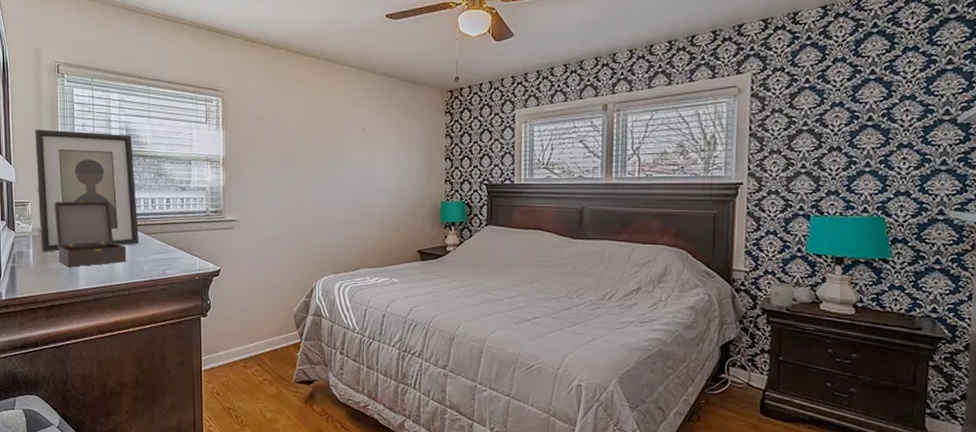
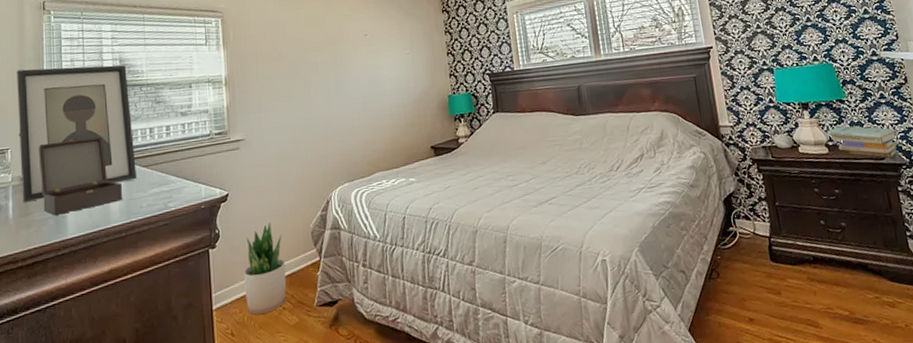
planter: none [231,301,269,382] -> present [244,222,287,315]
mug: present [769,282,803,307] -> none [754,132,783,155]
books: none [857,288,944,330] -> present [826,125,898,158]

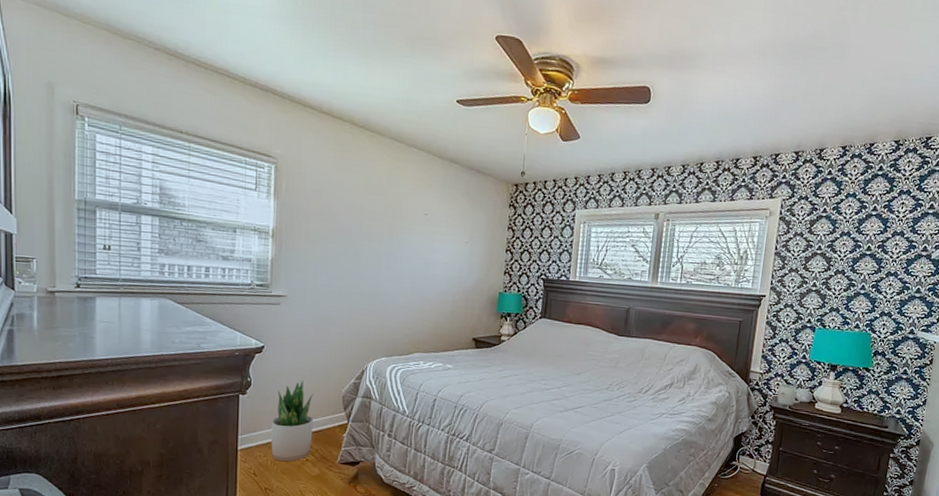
picture frame: present [17,65,137,203] -> none [45,176,171,316]
jewelry box: present [38,137,122,215] -> none [66,260,154,335]
mug: none [754,132,783,155] -> present [777,384,803,406]
books: present [826,125,898,158] -> none [844,391,906,428]

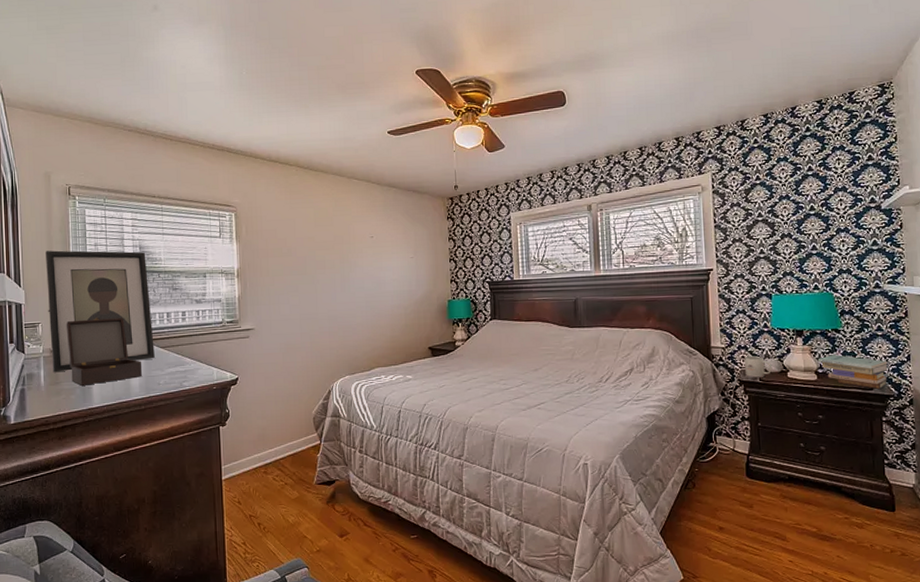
picture frame: none [45,176,171,316] -> present [46,250,155,373]
jewelry box: none [66,260,154,335] -> present [66,318,142,386]
planter: present [271,380,314,462] -> none [251,406,289,488]
books: none [844,391,906,428] -> present [817,355,888,389]

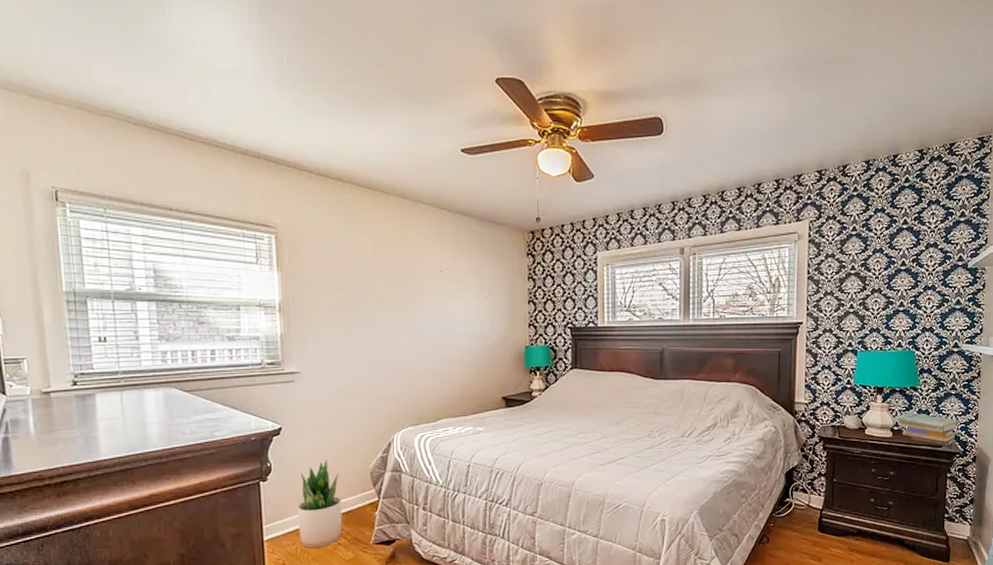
picture frame: present [46,250,155,373] -> none [28,270,178,418]
jewelry box: present [66,318,142,386] -> none [60,354,162,434]
planter: none [251,406,289,488] -> present [298,460,343,549]
mug: present [744,355,773,378] -> none [825,412,852,434]

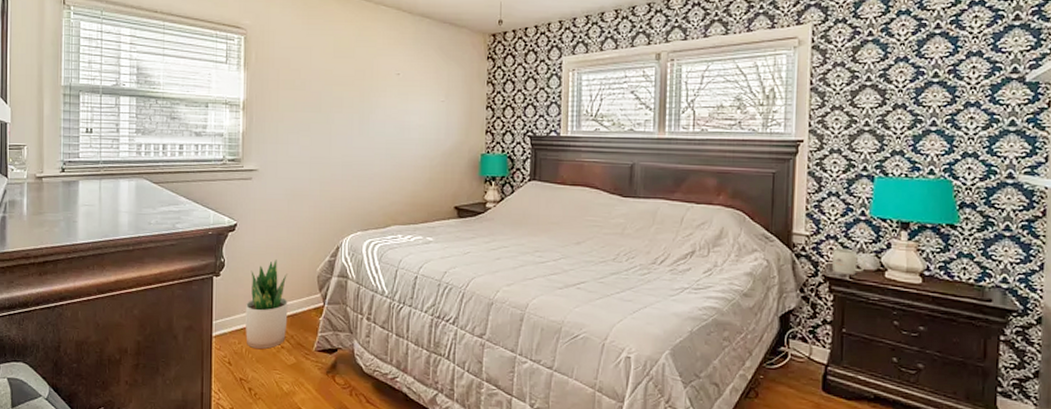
mug: none [825,412,852,434] -> present [831,248,867,275]
books: present [894,412,958,446] -> none [924,255,1014,301]

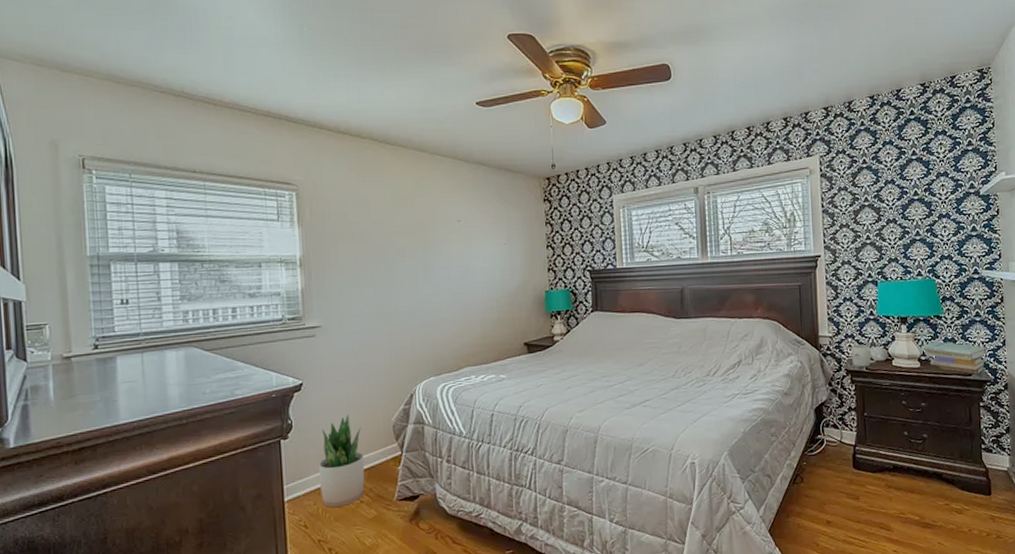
books: none [924,255,1014,301] -> present [920,341,985,375]

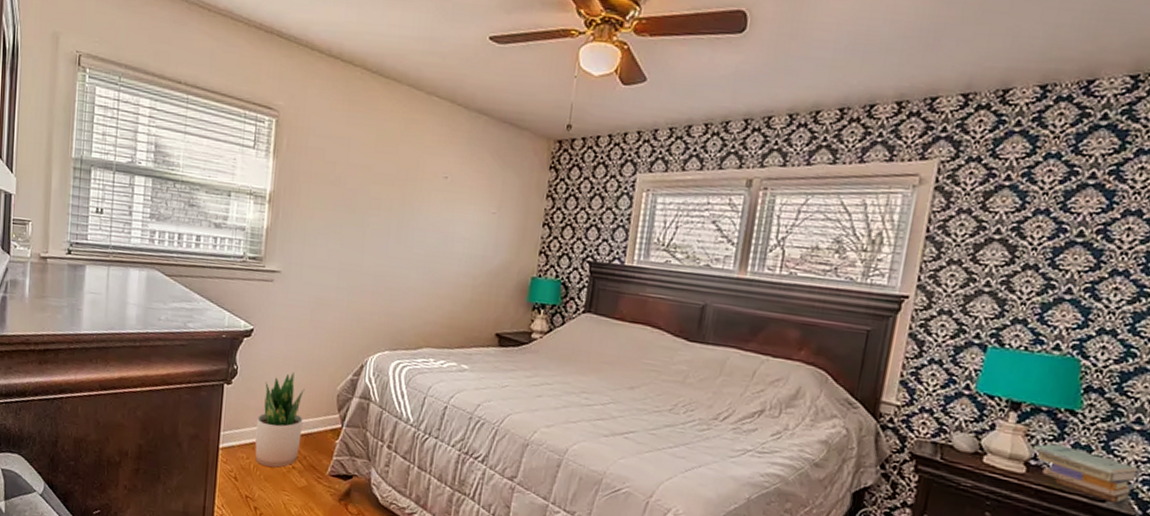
mug: present [851,344,878,367] -> none [921,423,964,456]

